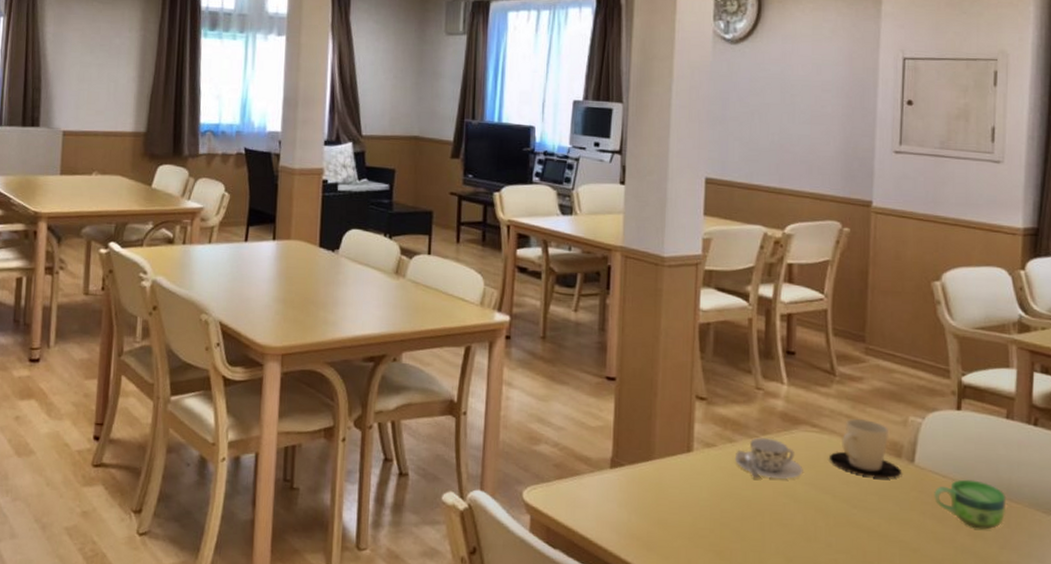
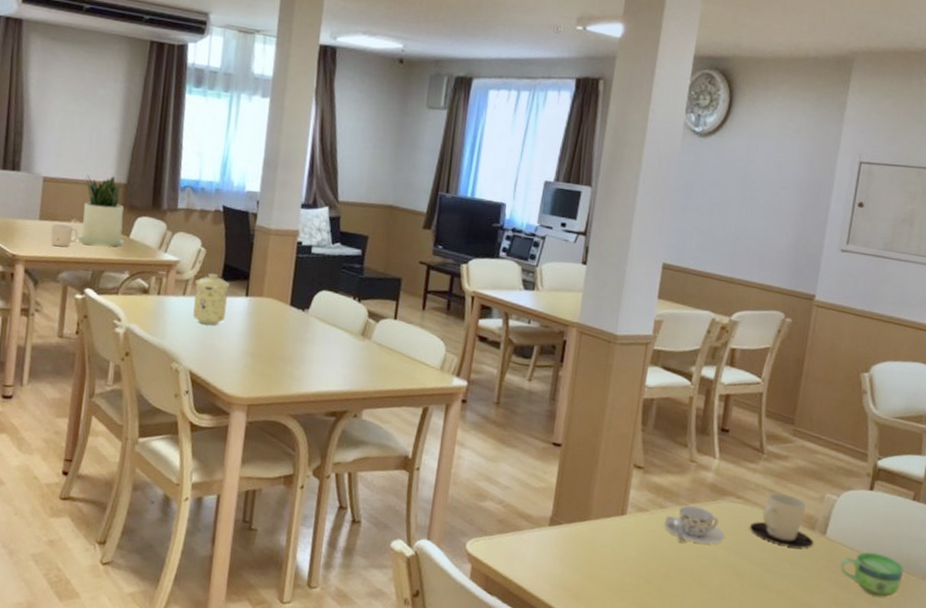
mug: none [72,177,100,201] -> present [50,224,78,247]
planter: none [99,125,148,199] -> present [77,175,126,247]
mug: none [220,218,256,272] -> present [193,273,230,325]

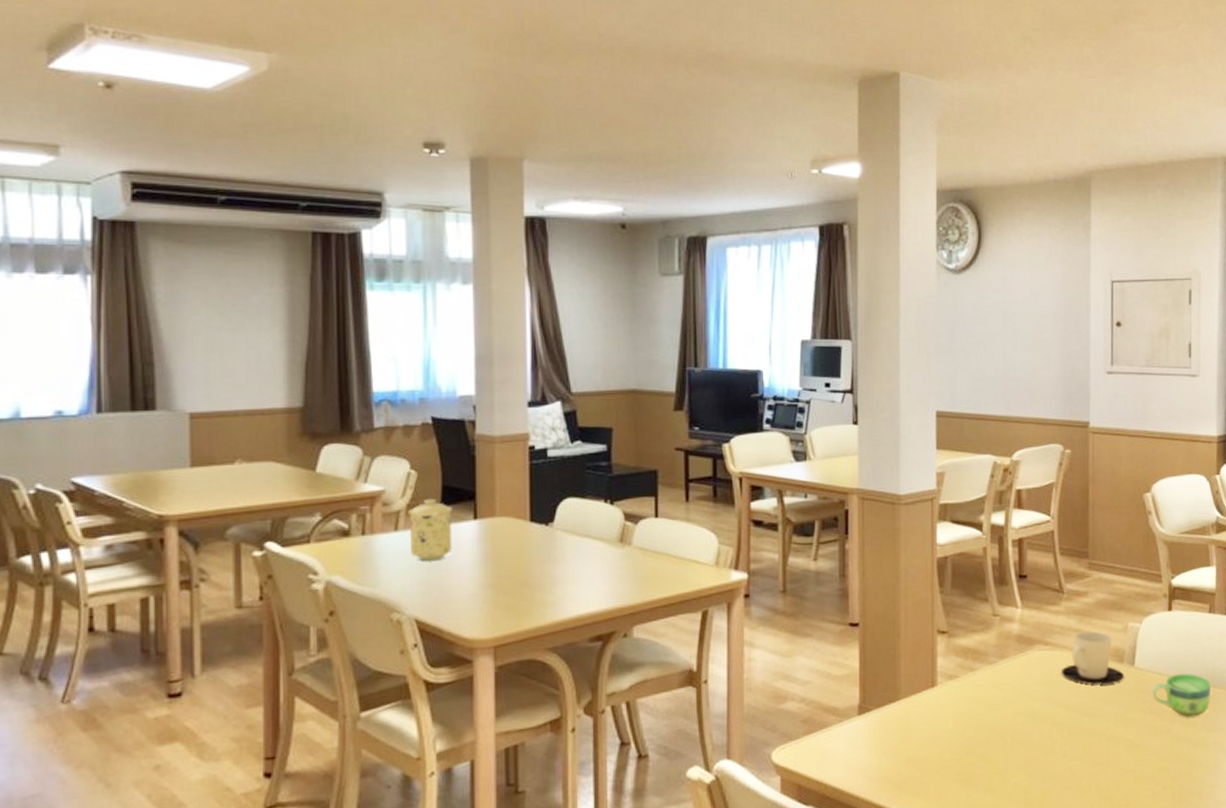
mug: present [50,224,78,247] -> none [209,467,246,497]
planter: present [77,175,126,247] -> none [246,400,311,489]
teacup: present [663,505,725,544] -> none [976,662,1039,703]

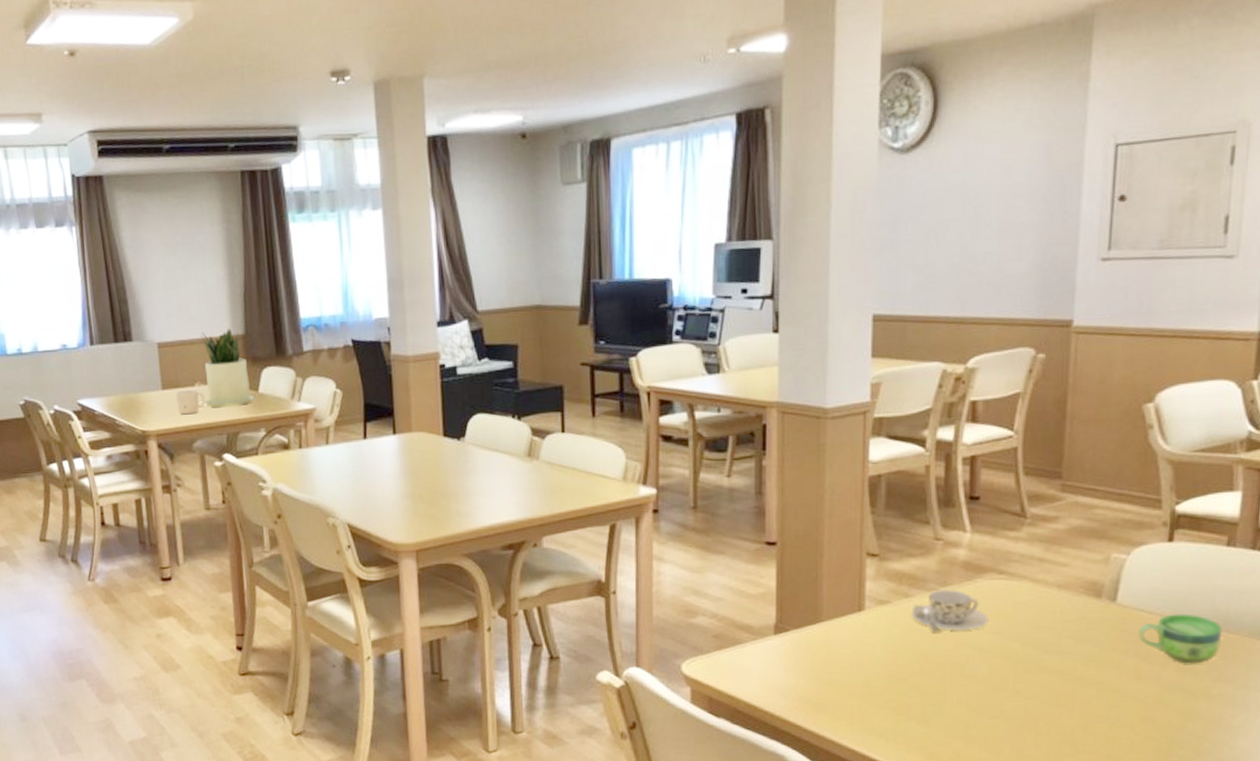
mug: none [209,467,246,497] -> present [176,389,205,415]
planter: none [246,400,311,489] -> present [201,329,255,408]
mug: present [407,498,452,561] -> none [336,415,375,472]
teacup: none [976,662,1039,703] -> present [911,590,989,633]
cup: present [1062,631,1124,685] -> none [1019,561,1101,620]

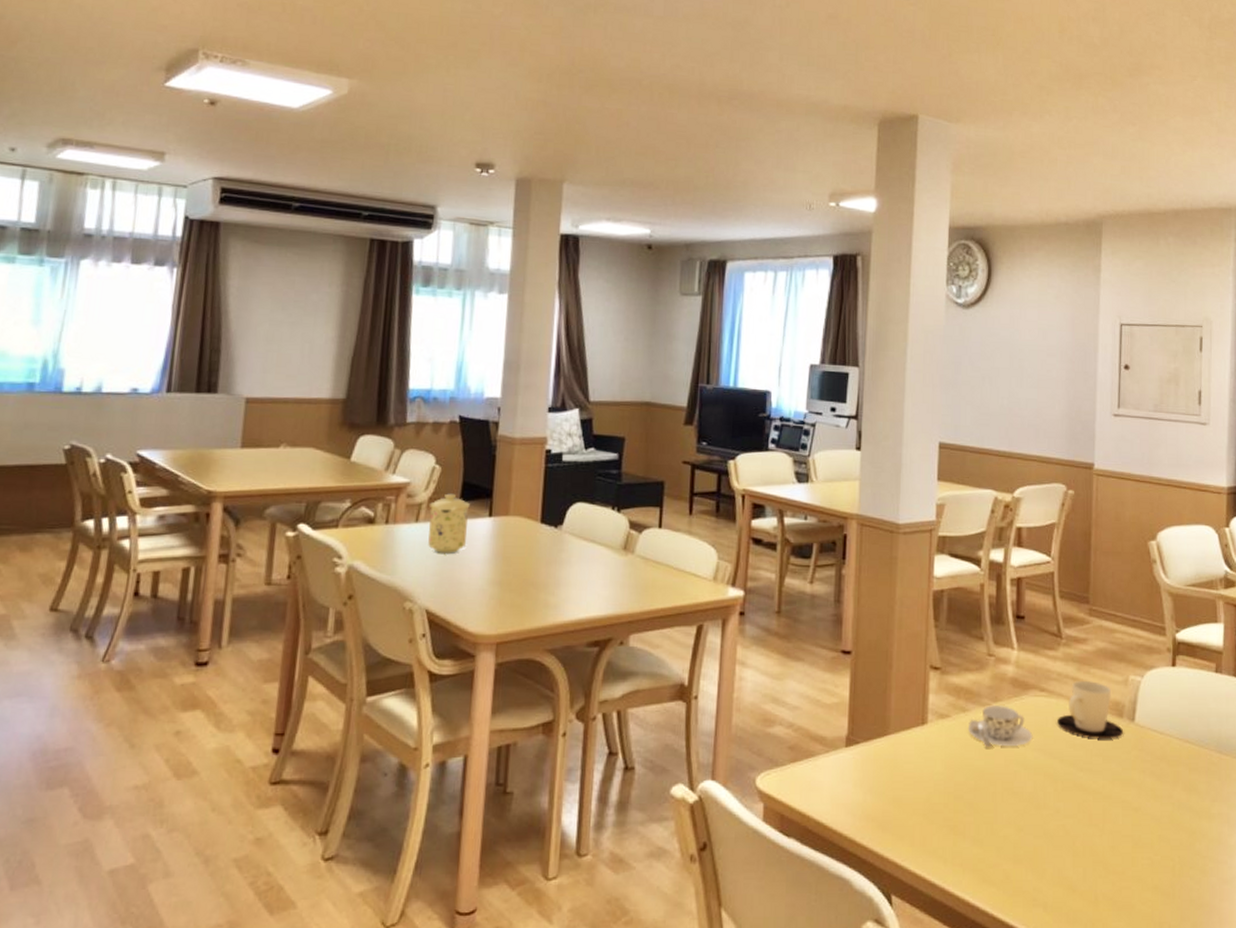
mug: present [176,389,205,415] -> none [255,450,289,478]
planter: present [201,329,255,408] -> none [288,391,346,474]
mug: none [336,415,375,472] -> present [428,493,470,553]
cup: none [1019,561,1101,620] -> present [1057,681,1123,738]
cup: present [1138,614,1223,664] -> none [1153,735,1217,784]

